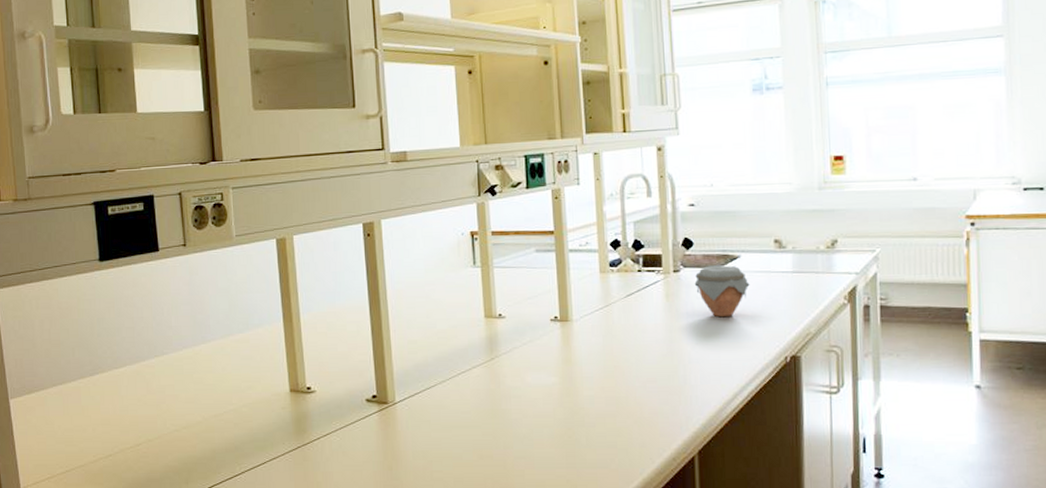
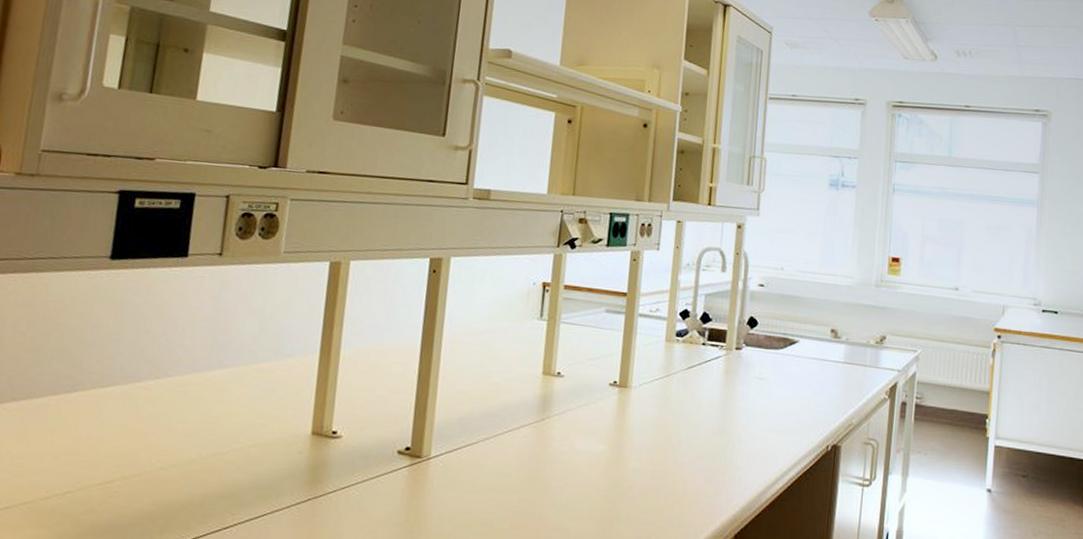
jar: present [694,265,750,318] -> none [753,347,804,400]

